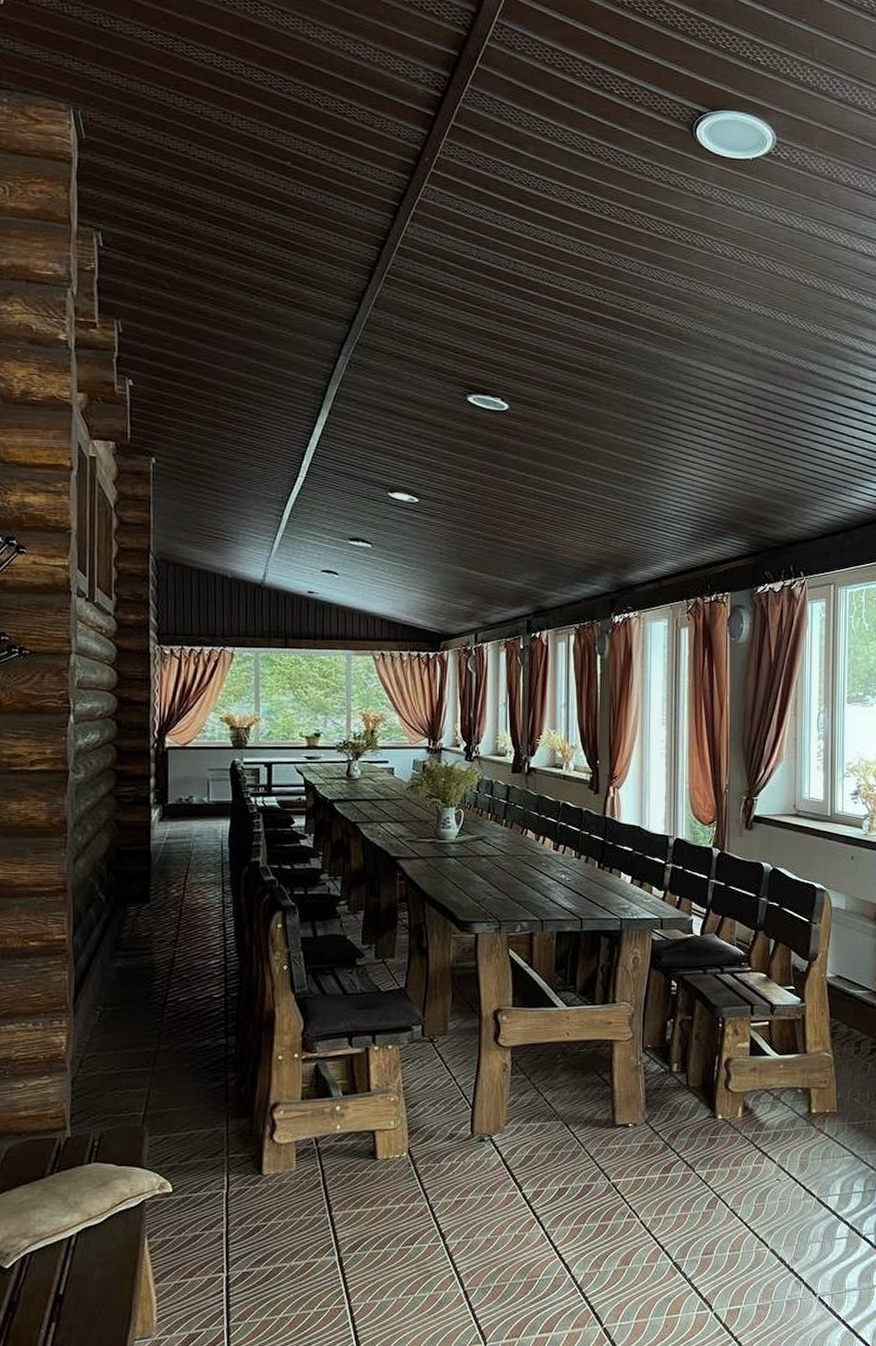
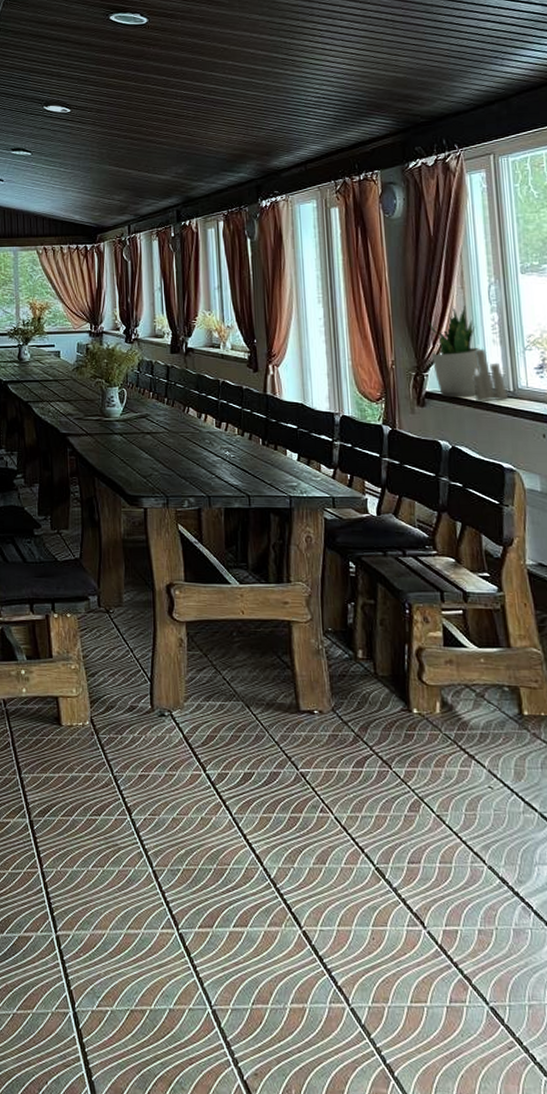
planter: none [761,732,804,821] -> present [427,306,481,397]
candle: none [796,770,825,825] -> present [472,344,508,401]

